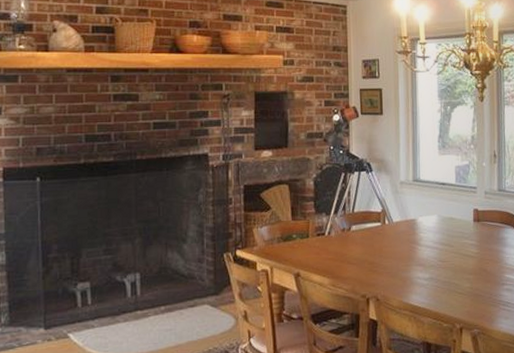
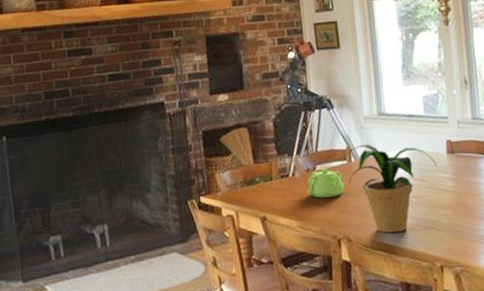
teapot: none [341,228,377,258] -> present [307,167,345,198]
potted plant: none [375,208,463,294] -> present [341,144,436,233]

